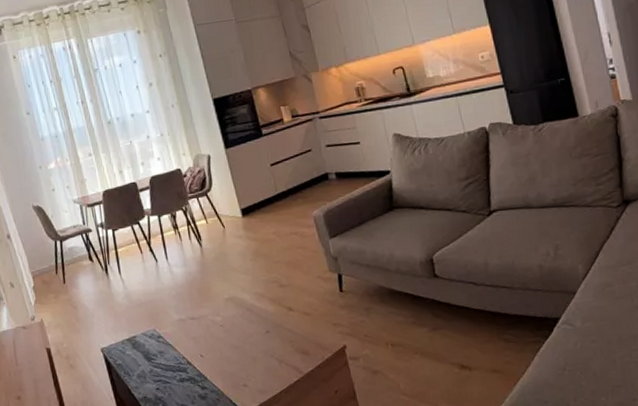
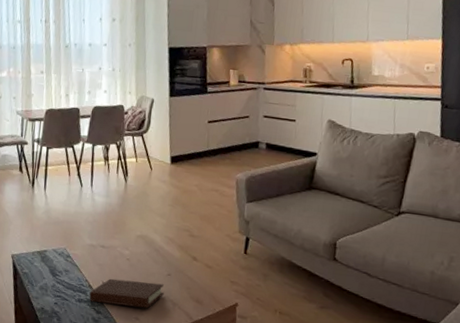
book: none [189,343,268,379] -> present [89,278,165,309]

